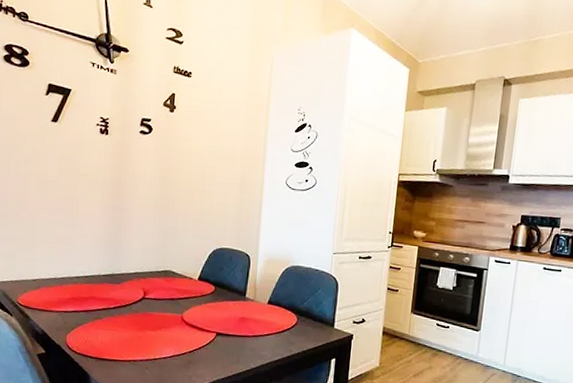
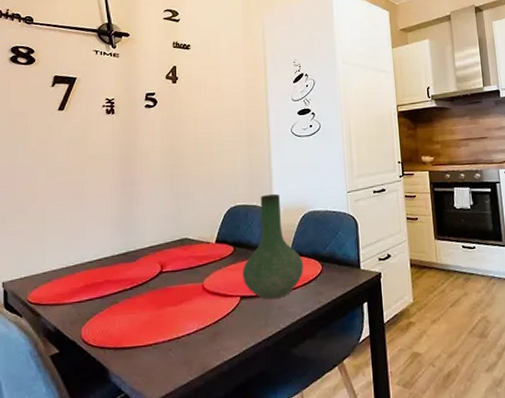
vase: none [220,242,281,341] -> present [242,193,304,300]

